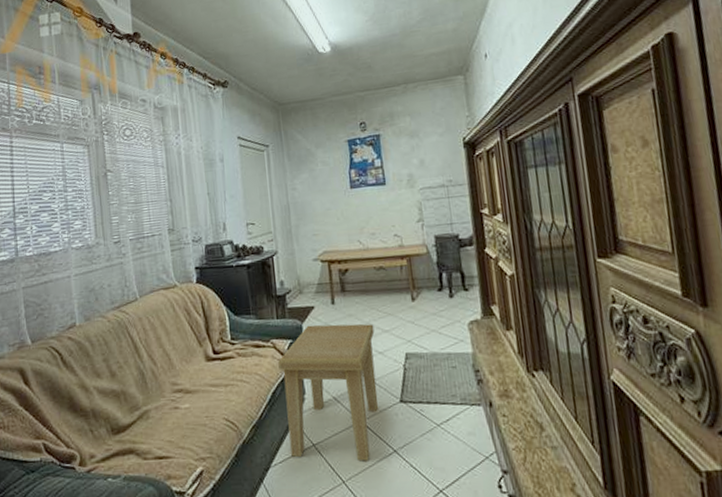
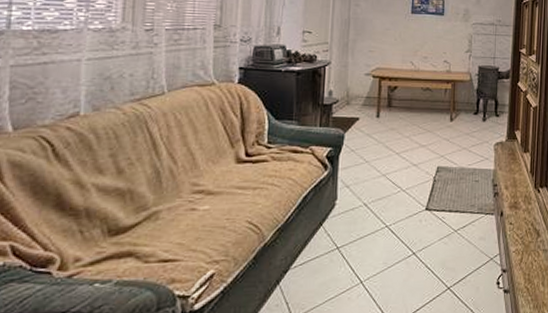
side table: present [278,324,379,462] -> none [313,135,413,263]

